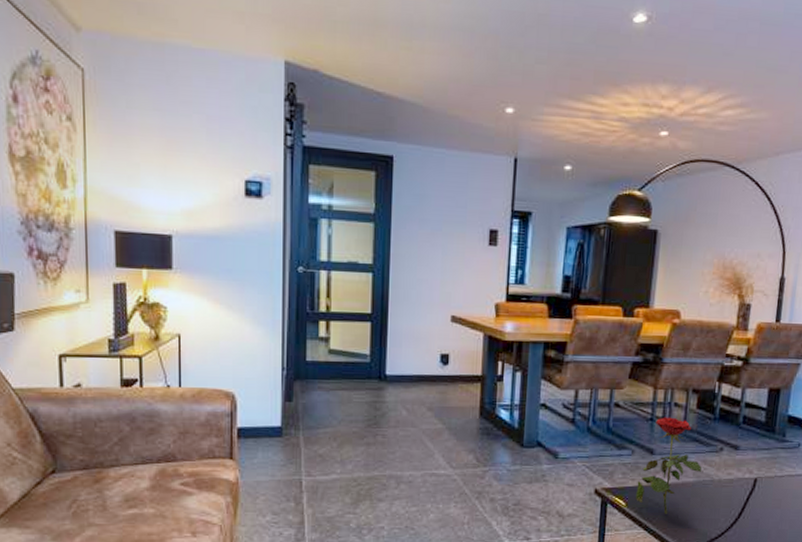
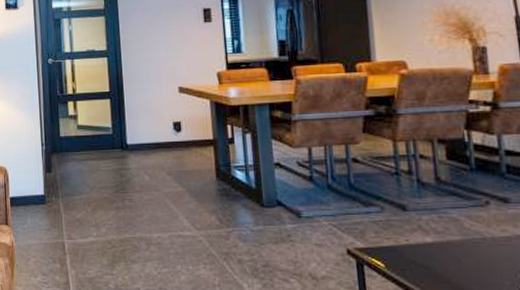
flower: present [636,417,702,514] -> none [393,170,469,277]

